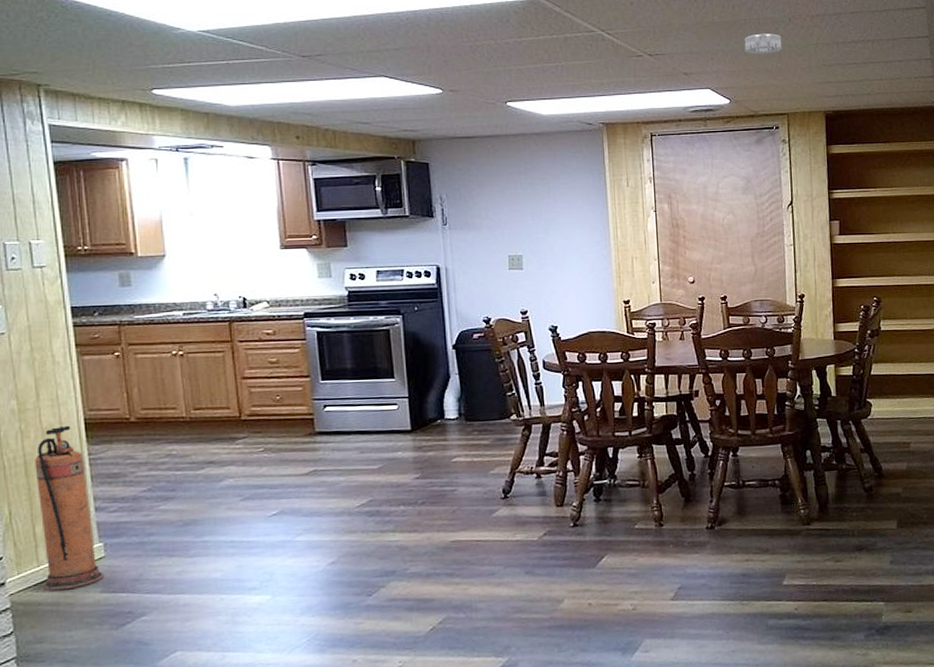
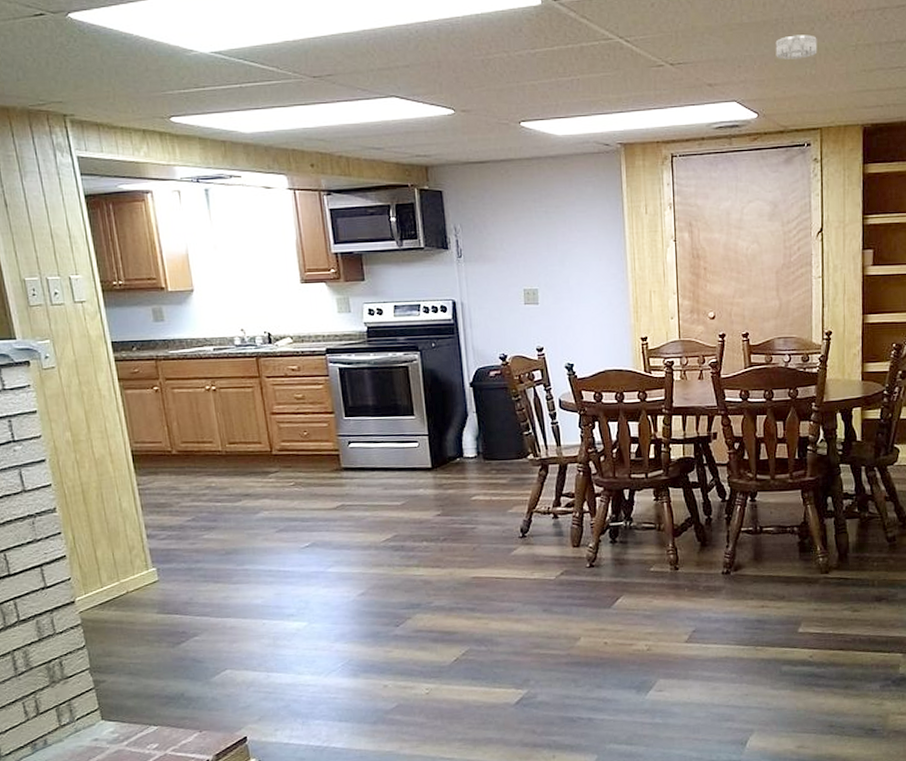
fire extinguisher: present [35,425,105,591] -> none [91,456,159,610]

